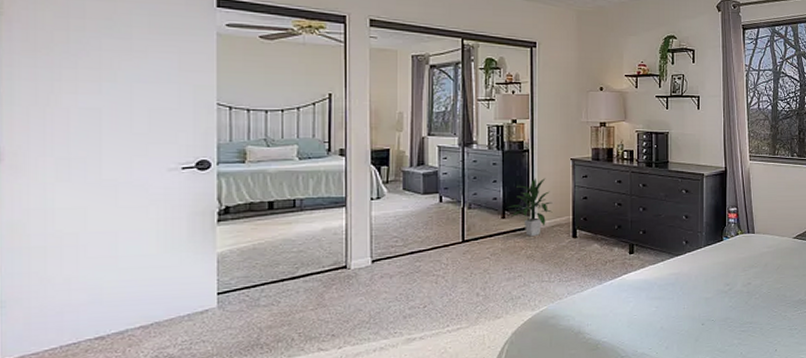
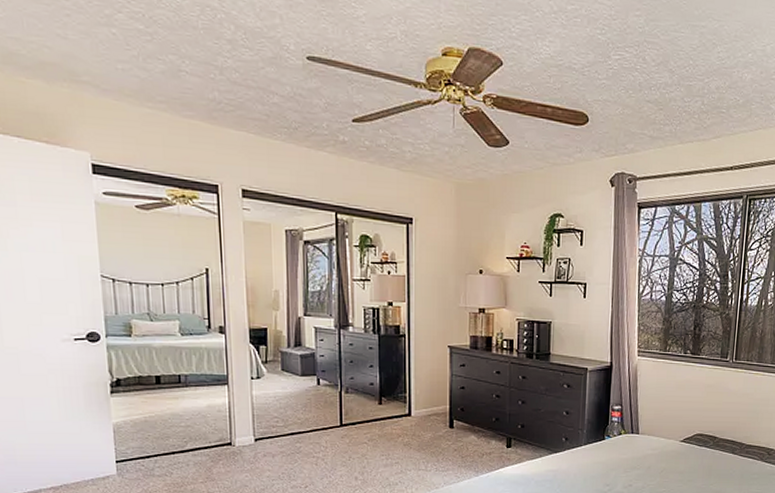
indoor plant: present [508,178,553,237] -> none [385,365,429,425]

